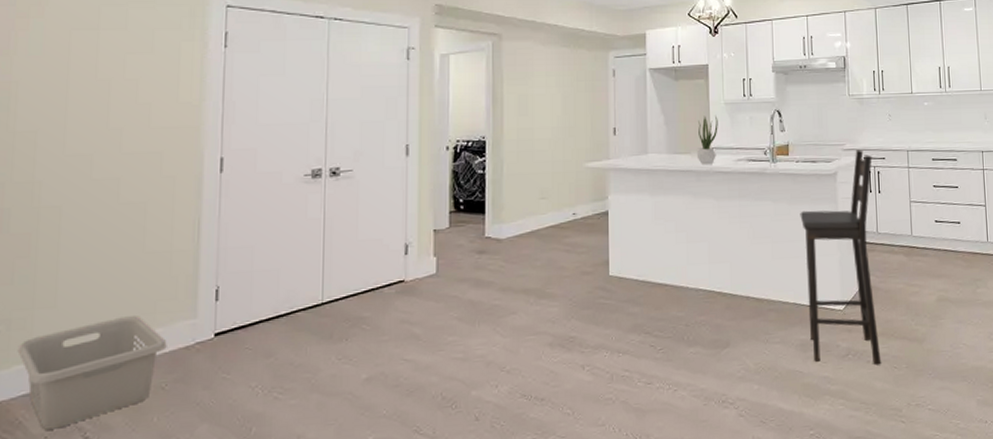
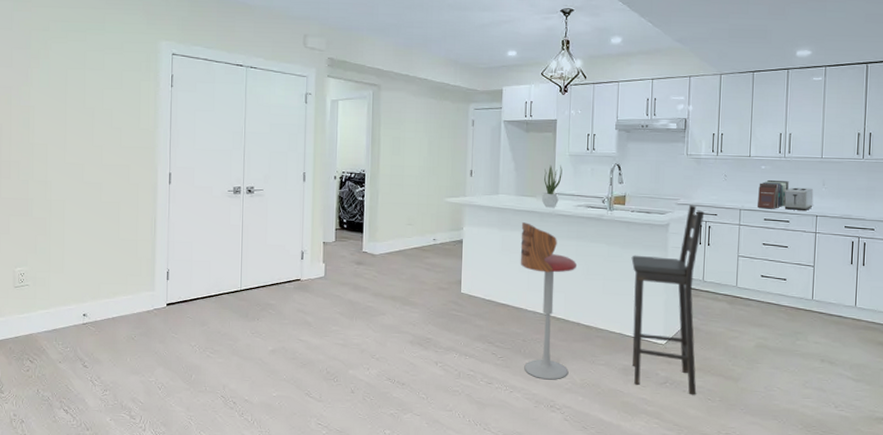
laundry basket: present [17,316,167,430] -> none [41,284,135,357]
bar stool: none [676,184,742,370] -> present [520,222,578,380]
books: none [923,117,953,148] -> present [758,180,789,209]
toaster: none [948,122,978,147] -> present [783,187,814,210]

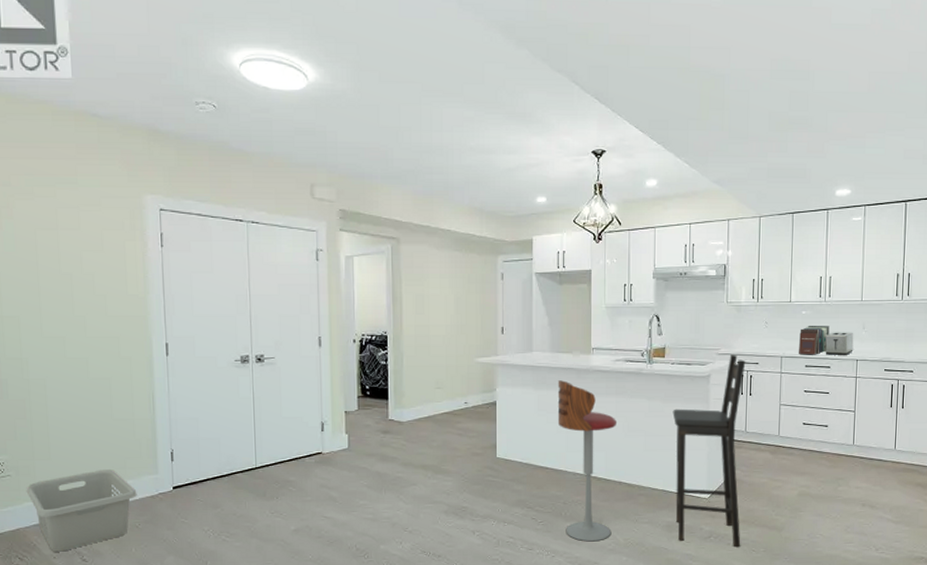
laundry basket: none [41,284,135,357] -> present [26,469,137,552]
potted plant: present [541,164,562,208] -> none [577,318,599,364]

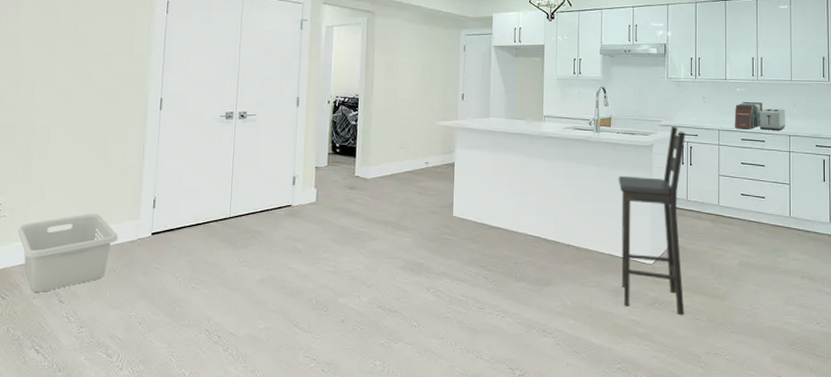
bar stool: present [557,380,618,542] -> none [511,145,567,303]

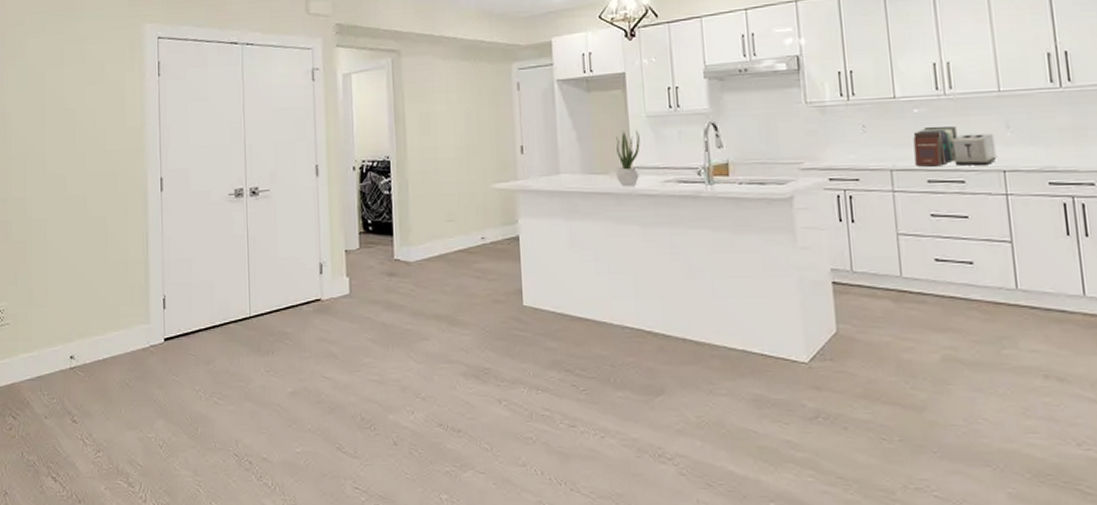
laundry basket: present [17,214,118,292] -> none [23,318,129,411]
potted plant: none [530,88,551,131] -> present [615,130,640,187]
bar stool: present [618,126,686,314] -> none [746,169,864,432]

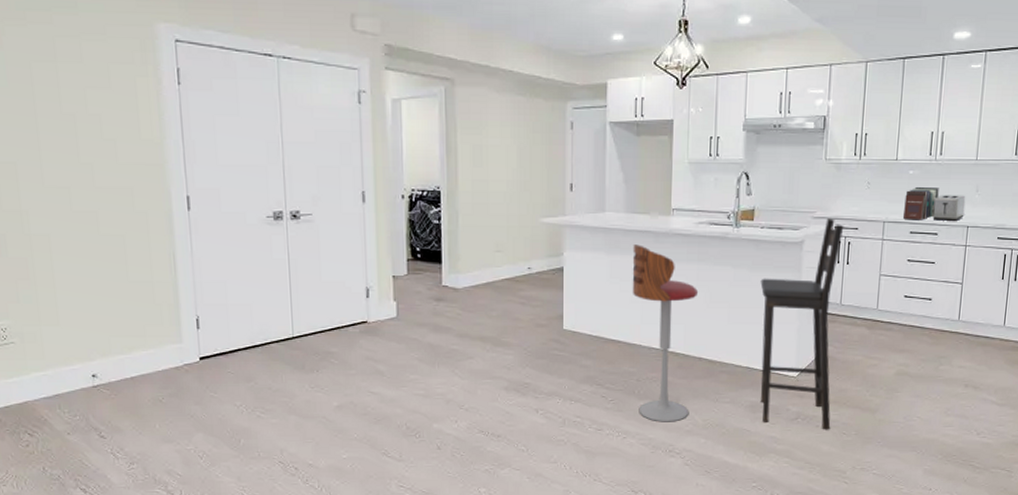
bar stool: none [593,208,678,419] -> present [632,244,699,422]
potted plant: present [615,130,640,187] -> none [656,174,681,227]
bar stool: none [746,169,864,432] -> present [760,218,844,429]

